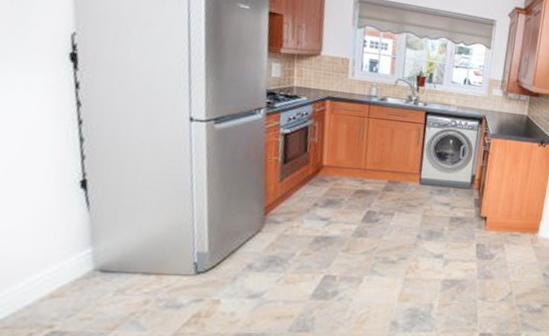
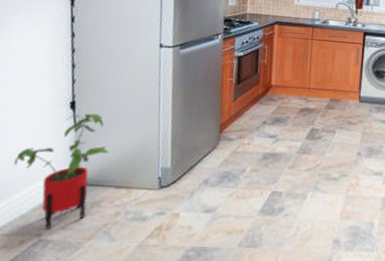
house plant: none [11,193,133,320] -> present [13,113,109,230]

